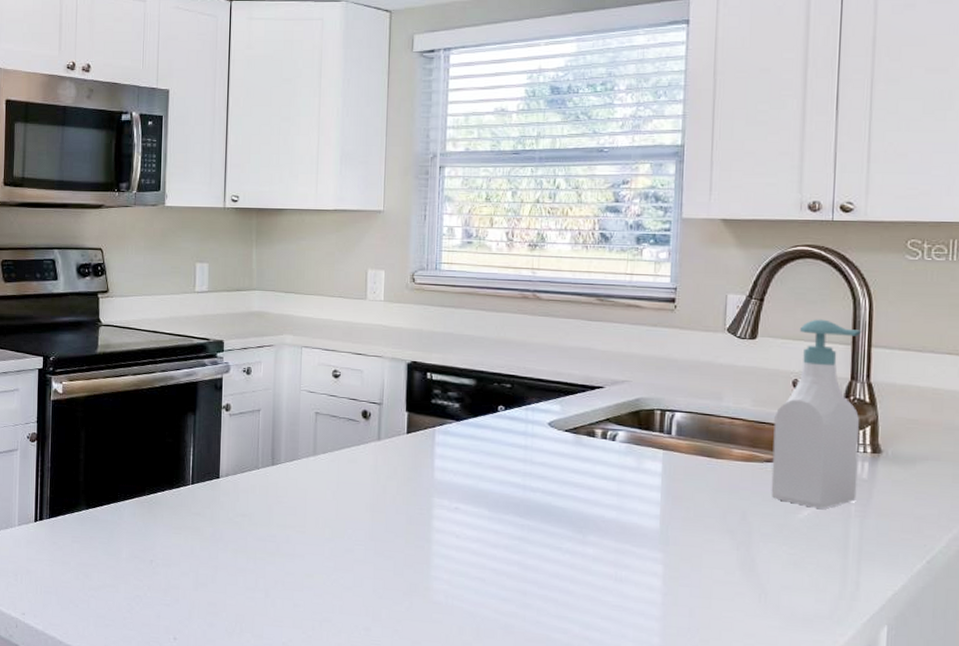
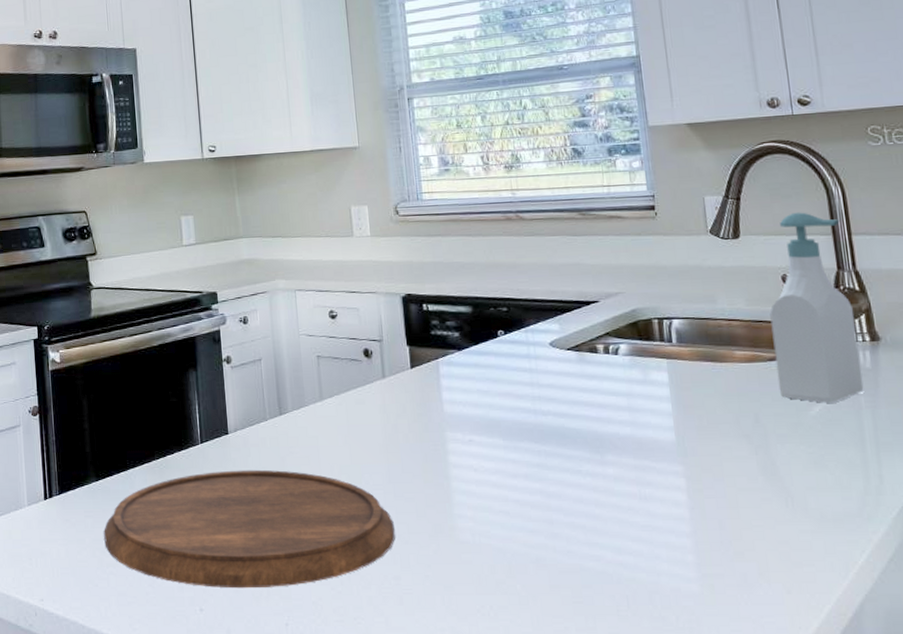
cutting board: none [89,512,371,626] -> present [104,469,395,589]

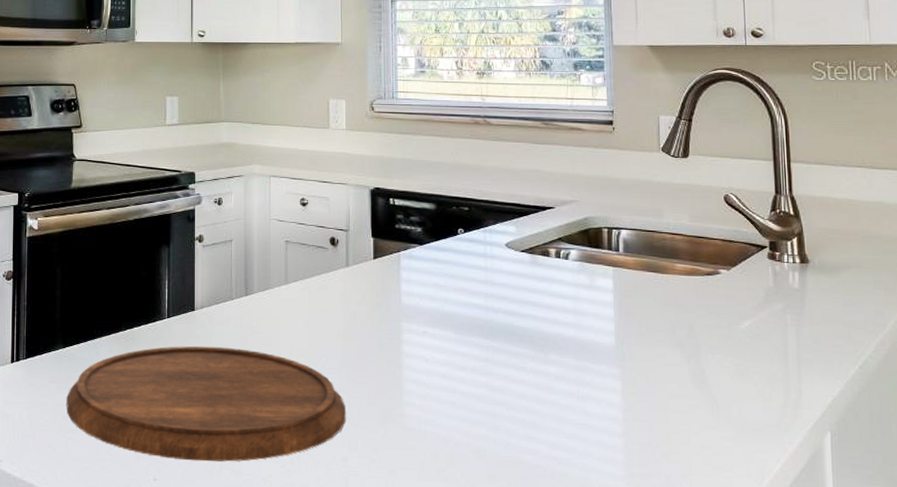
soap bottle: present [770,212,864,404] -> none [711,137,791,320]

